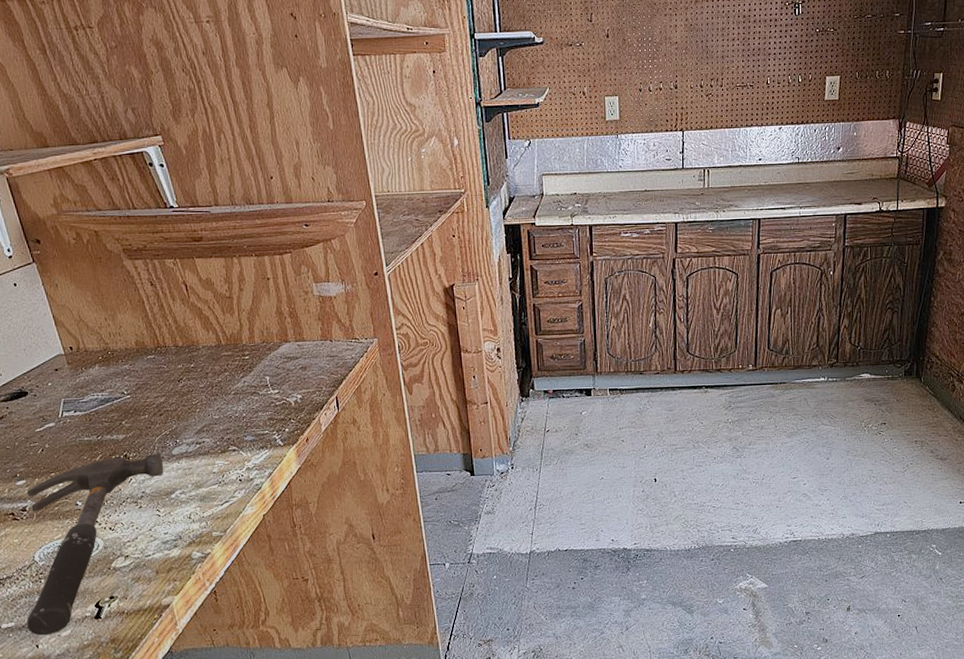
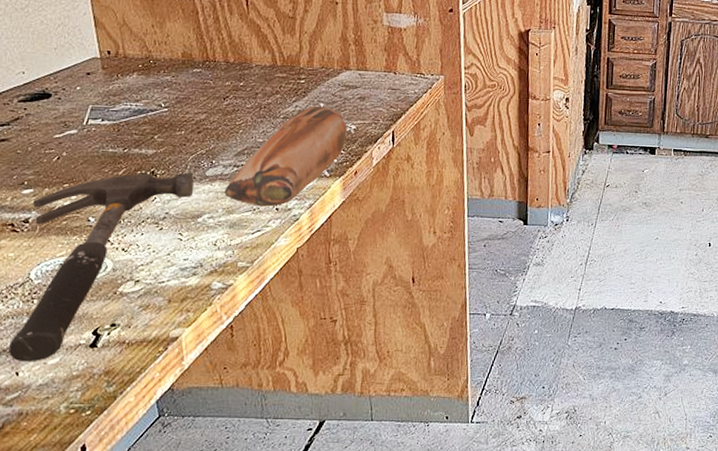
glove: none [191,379,294,479] -> present [224,105,347,207]

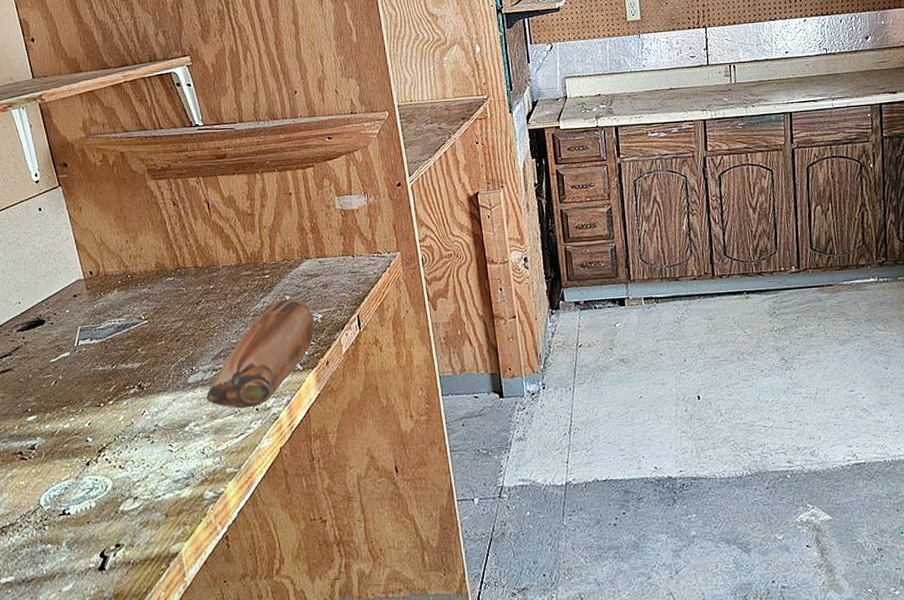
claw hammer: present [9,172,194,362] -> none [27,381,178,592]

